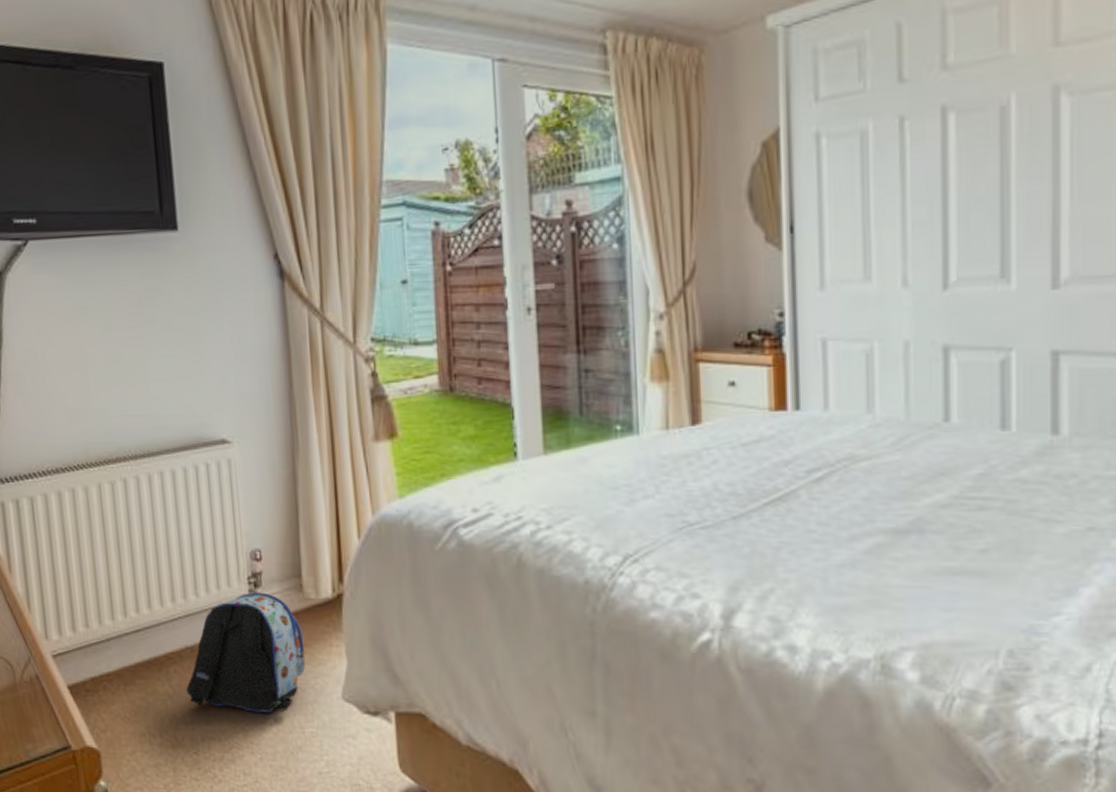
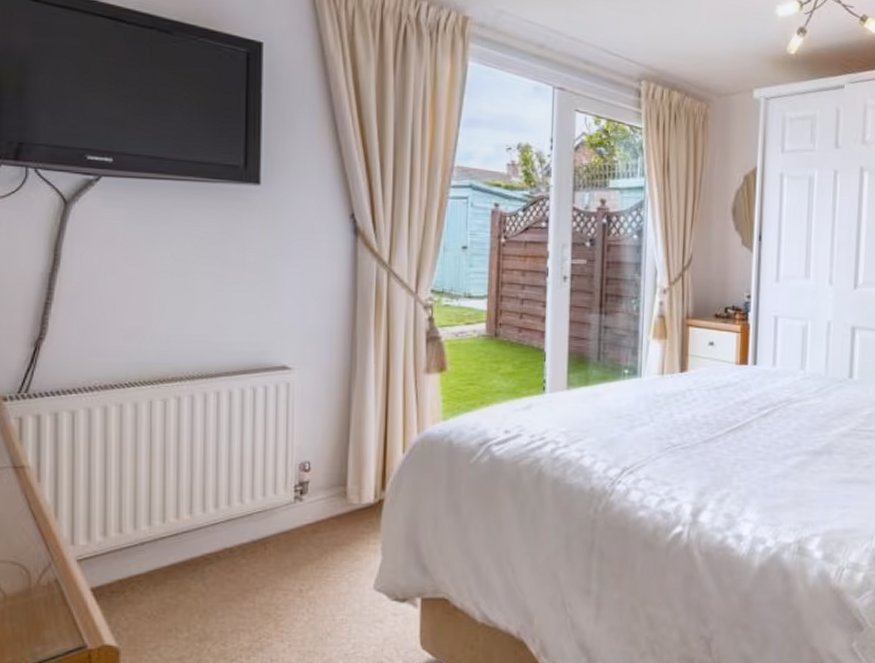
backpack: present [186,592,306,713] -> none [221,499,343,604]

